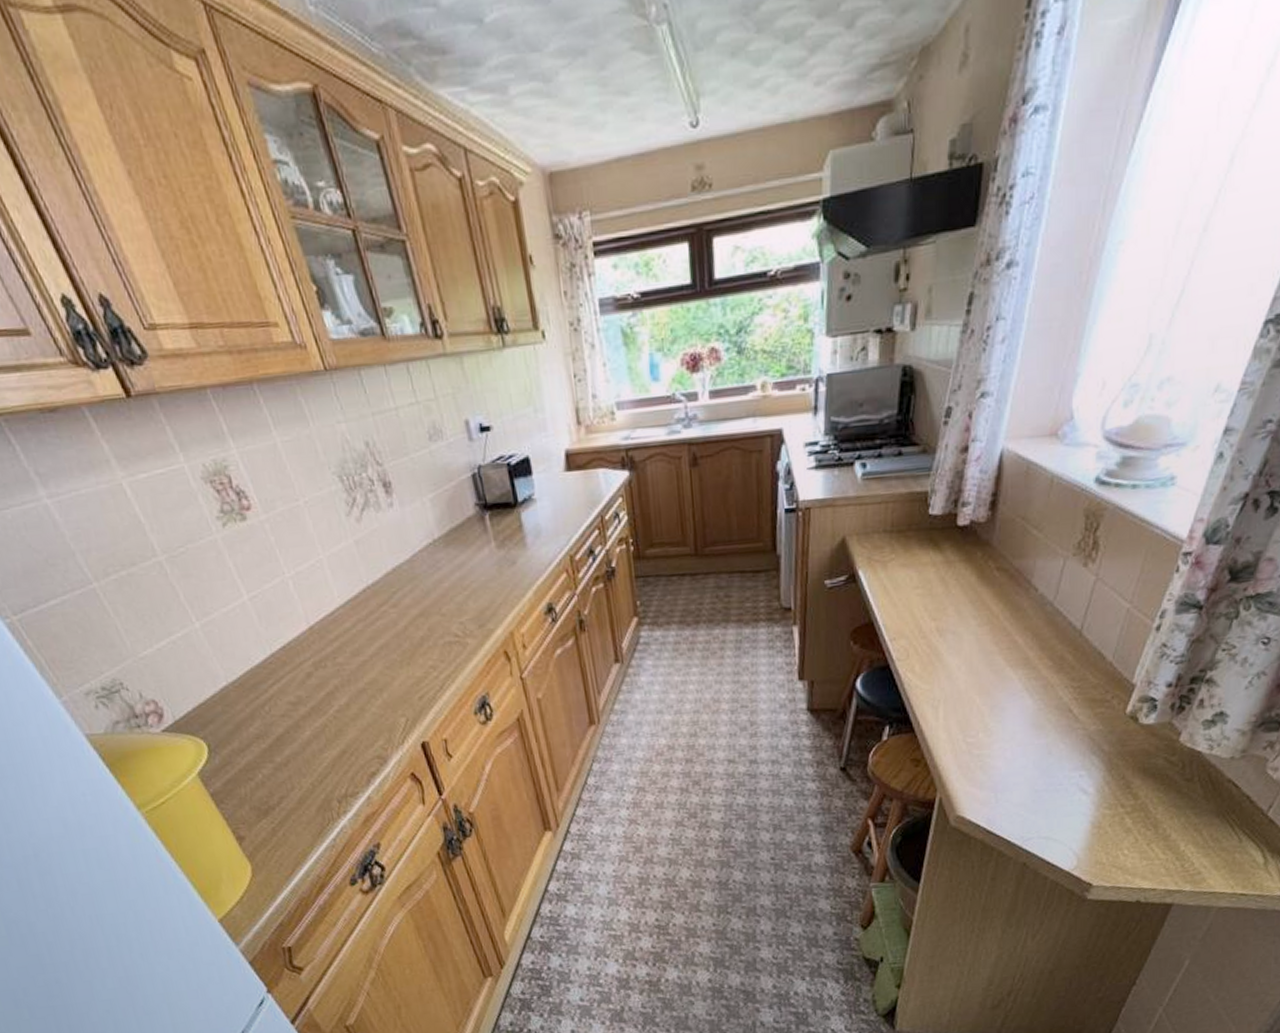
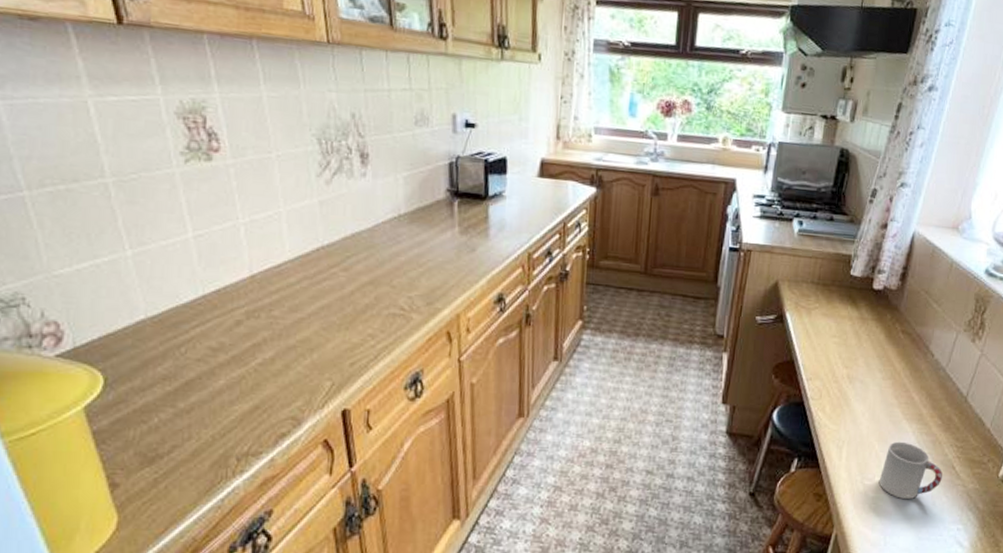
cup: none [983,690,1058,753] -> present [879,441,942,500]

